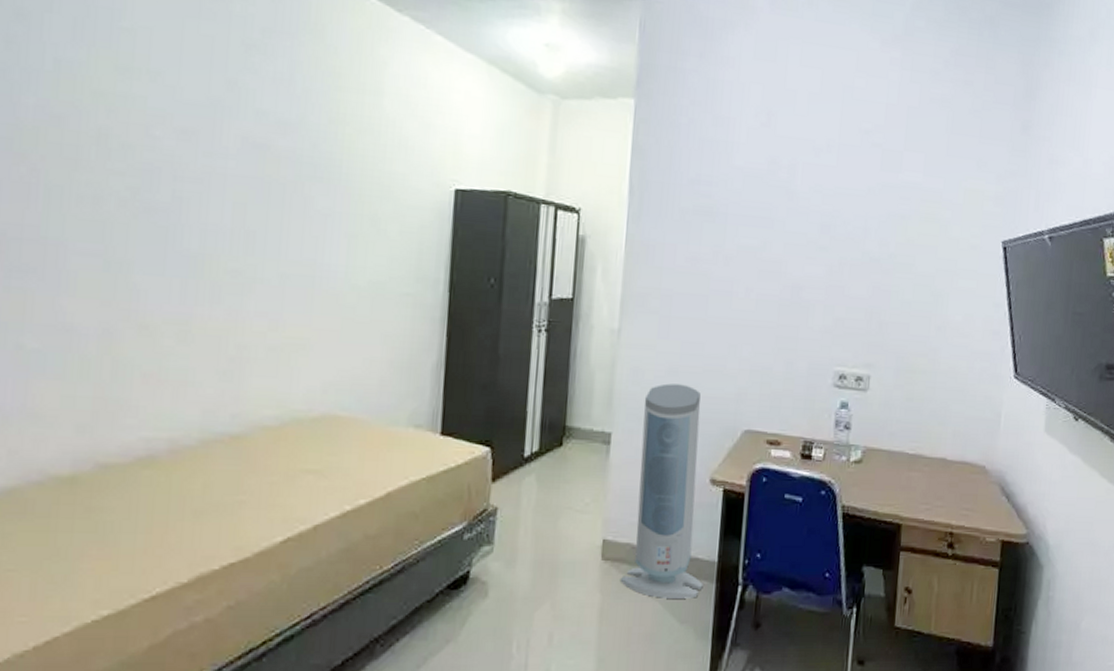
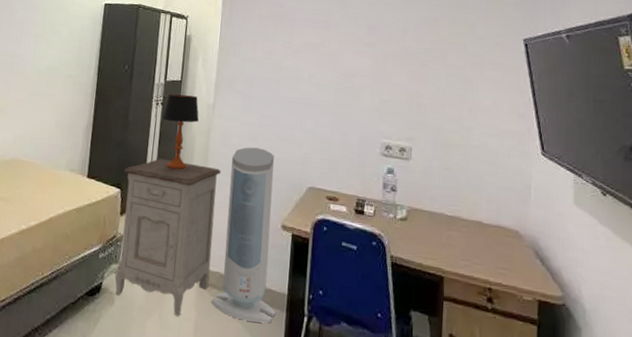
nightstand: none [487,404,631,603] -> present [114,158,221,317]
table lamp: none [547,316,599,418] -> present [162,94,199,170]

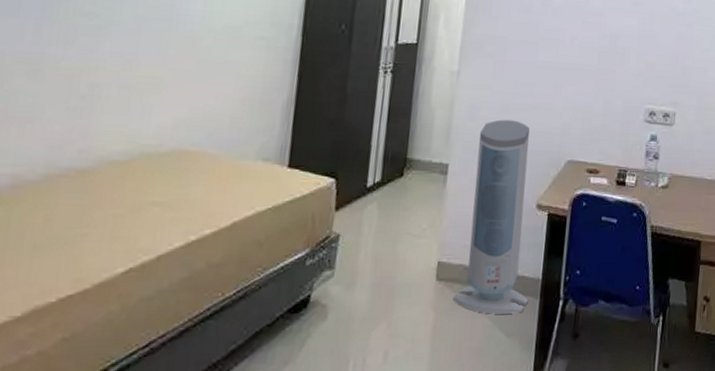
nightstand: present [114,158,221,317] -> none [328,138,467,321]
table lamp: present [162,94,199,170] -> none [392,59,440,151]

